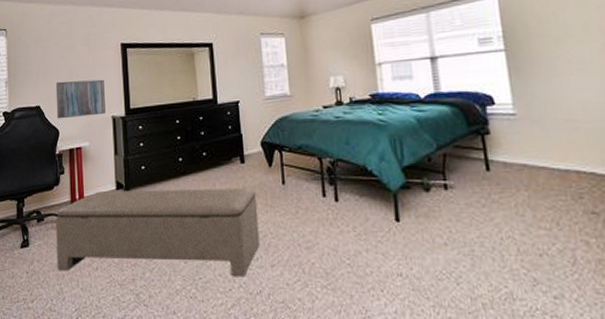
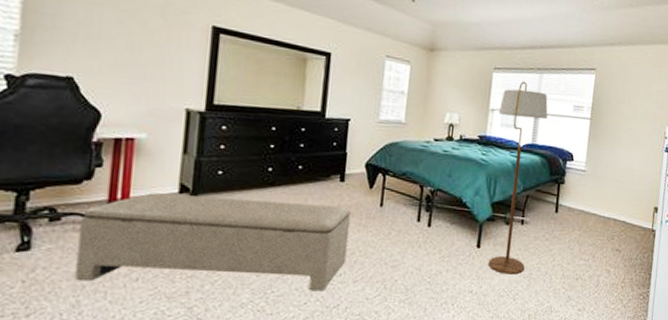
wall art: present [55,79,106,119] -> none [99,52,181,105]
floor lamp: none [386,25,463,252] -> present [488,81,548,275]

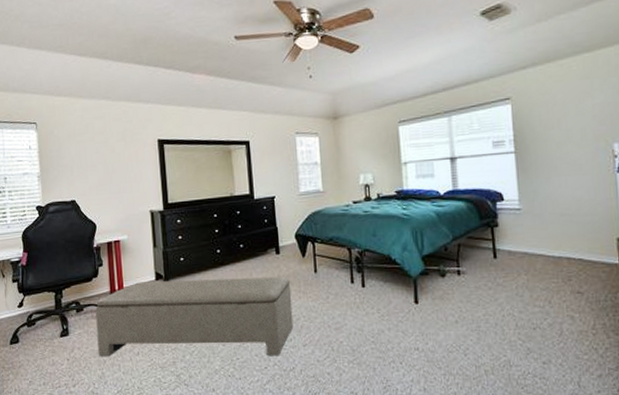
floor lamp: present [488,81,548,275] -> none [411,128,471,329]

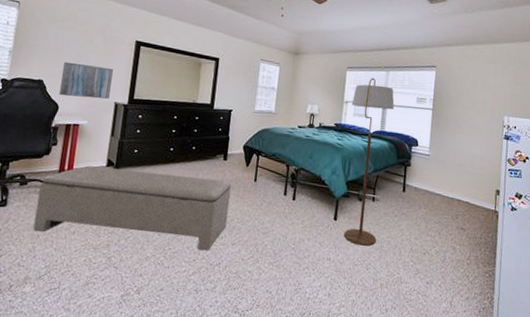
wall art: none [91,174,143,213] -> present [58,61,113,99]
floor lamp: none [411,128,471,329] -> present [343,77,394,246]

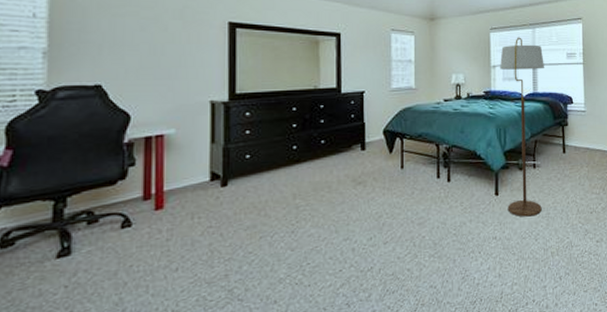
bench: present [33,165,232,251] -> none [117,173,375,278]
wall art: present [58,61,113,99] -> none [128,58,202,102]

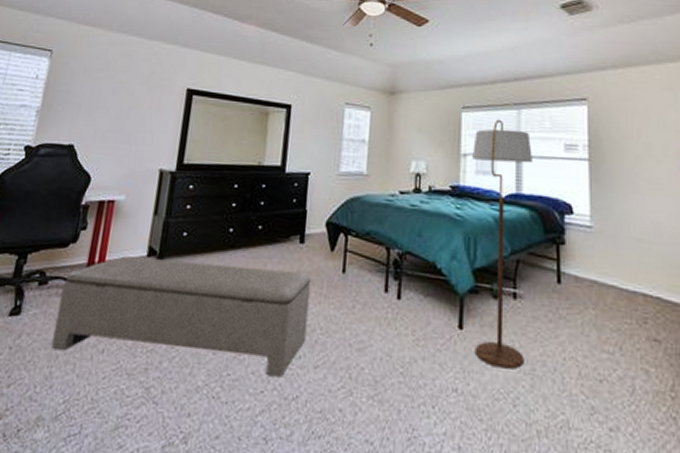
bench: none [117,173,375,278] -> present [51,256,312,378]

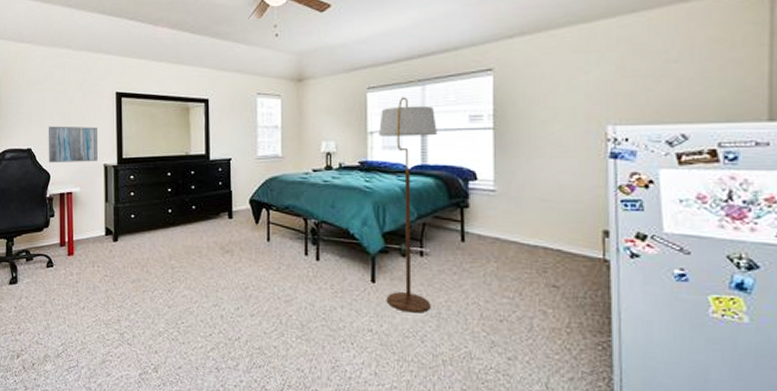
bench: present [51,256,312,378] -> none [44,236,242,324]
wall art: none [91,120,159,166] -> present [48,126,98,163]

